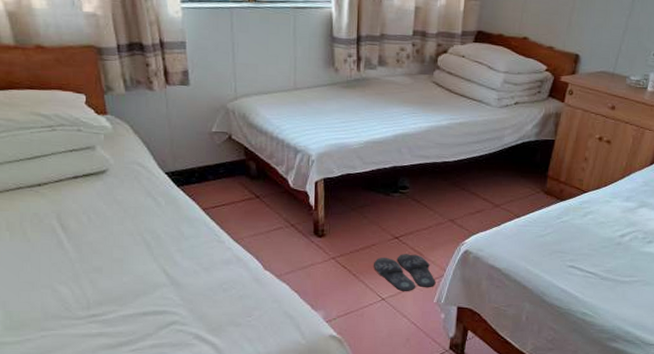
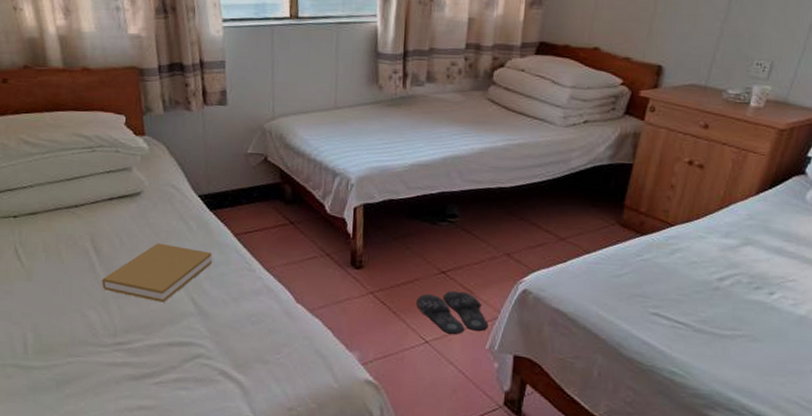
book: none [71,219,182,275] -> present [101,243,212,303]

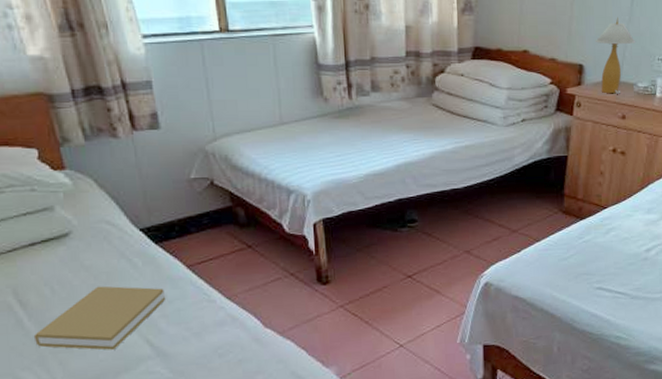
slippers: present [417,291,489,334] -> none [387,292,457,335]
table lamp: none [680,16,731,100] -> present [595,18,636,94]

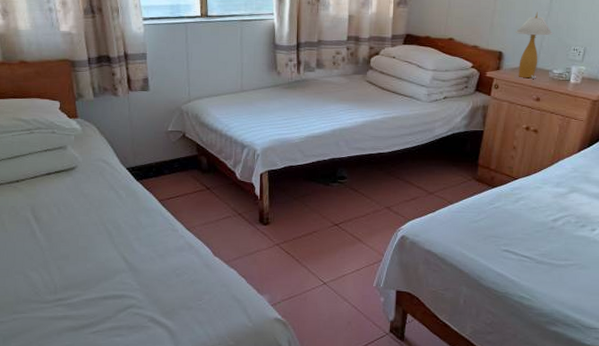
book: present [33,286,165,350] -> none [42,210,140,262]

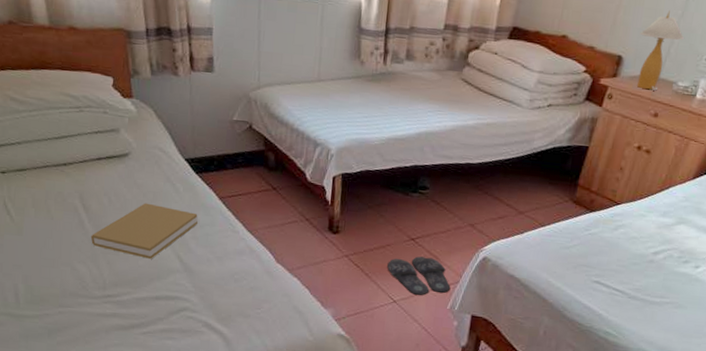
book: none [42,210,140,262] -> present [90,203,198,259]
slippers: none [315,240,375,276] -> present [387,256,451,295]

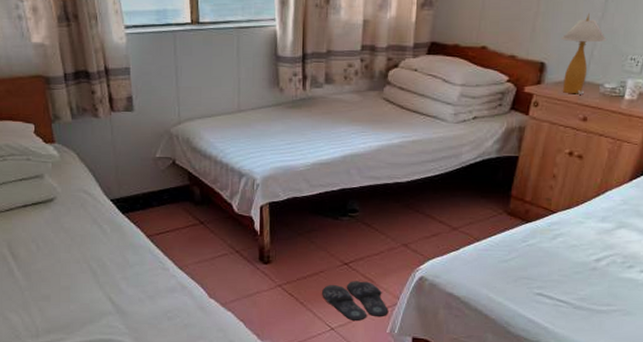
book: present [90,203,198,259] -> none [20,246,127,303]

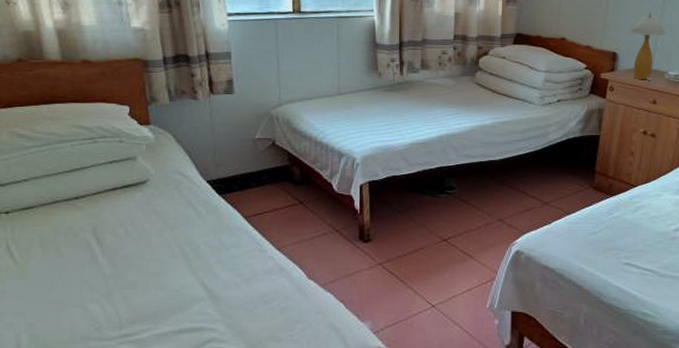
slippers: present [322,281,389,321] -> none [422,257,488,296]

